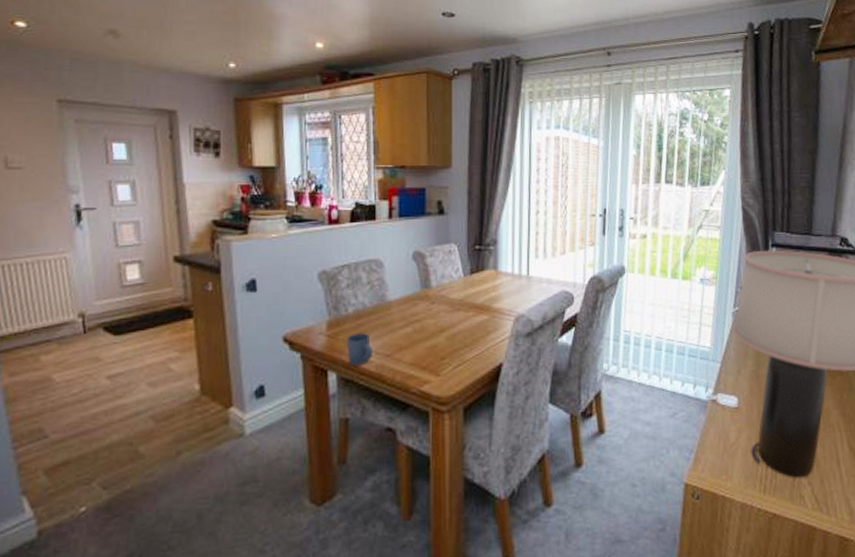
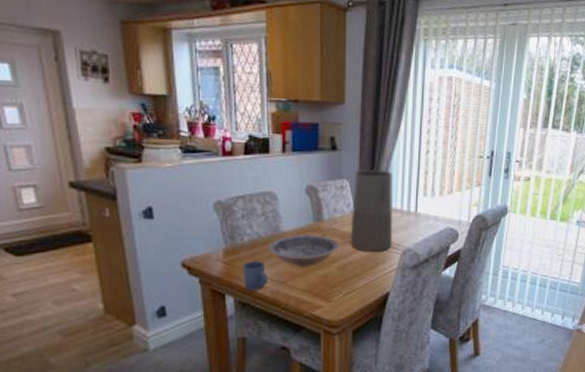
bowl: none [373,303,448,338] -> present [268,235,339,267]
vase: none [459,231,504,320] -> present [350,168,394,252]

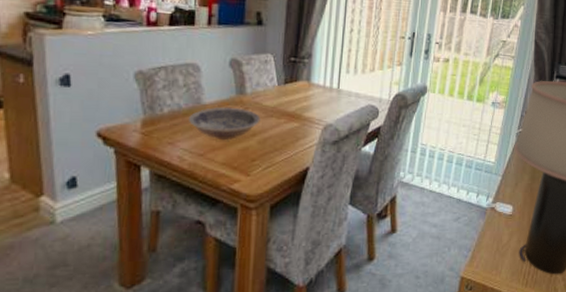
mug: present [243,261,267,291] -> none [161,132,186,163]
vase: present [350,168,394,252] -> none [272,44,317,127]

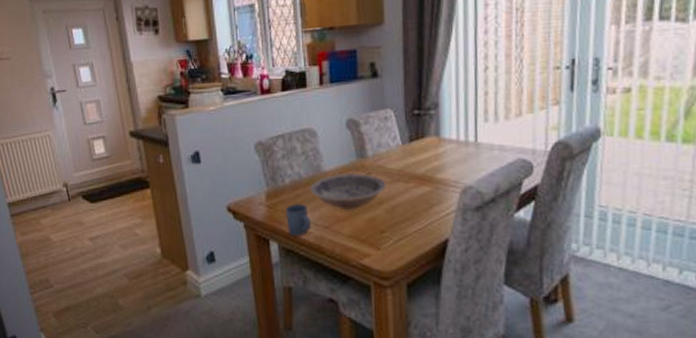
mug: none [161,132,186,163] -> present [285,204,311,237]

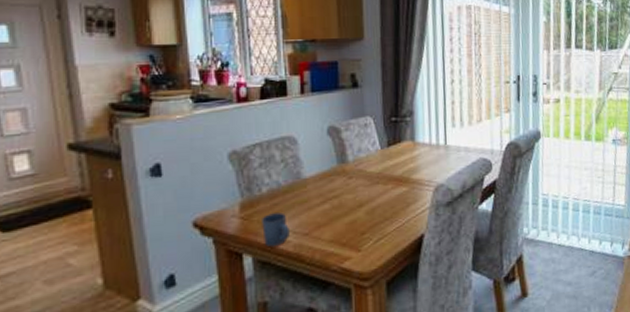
bowl: present [309,174,386,209] -> none [288,178,366,215]

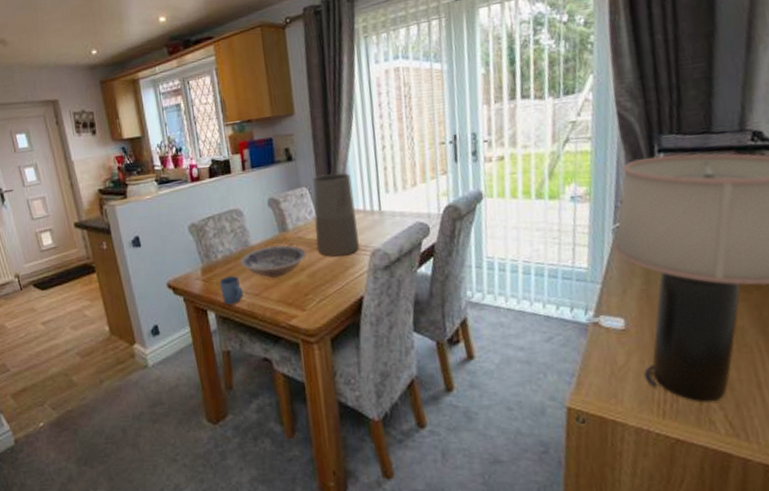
bowl: none [288,178,366,215] -> present [240,245,306,278]
vase: none [377,103,423,192] -> present [311,173,359,257]

